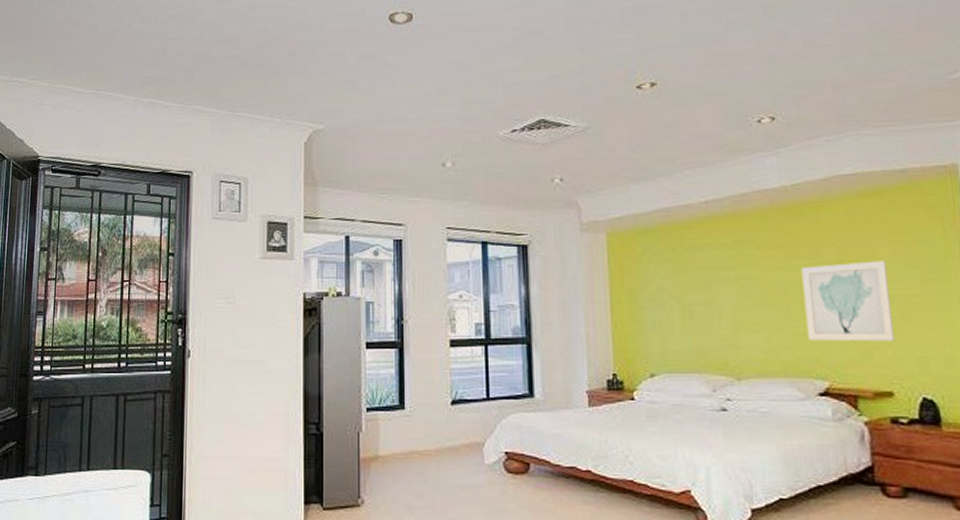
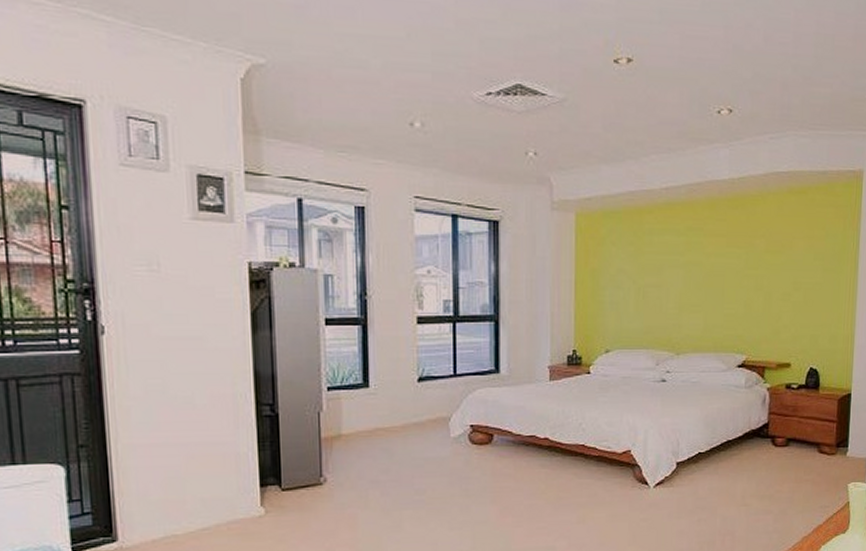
wall art: present [801,260,895,341] -> none [735,252,800,321]

